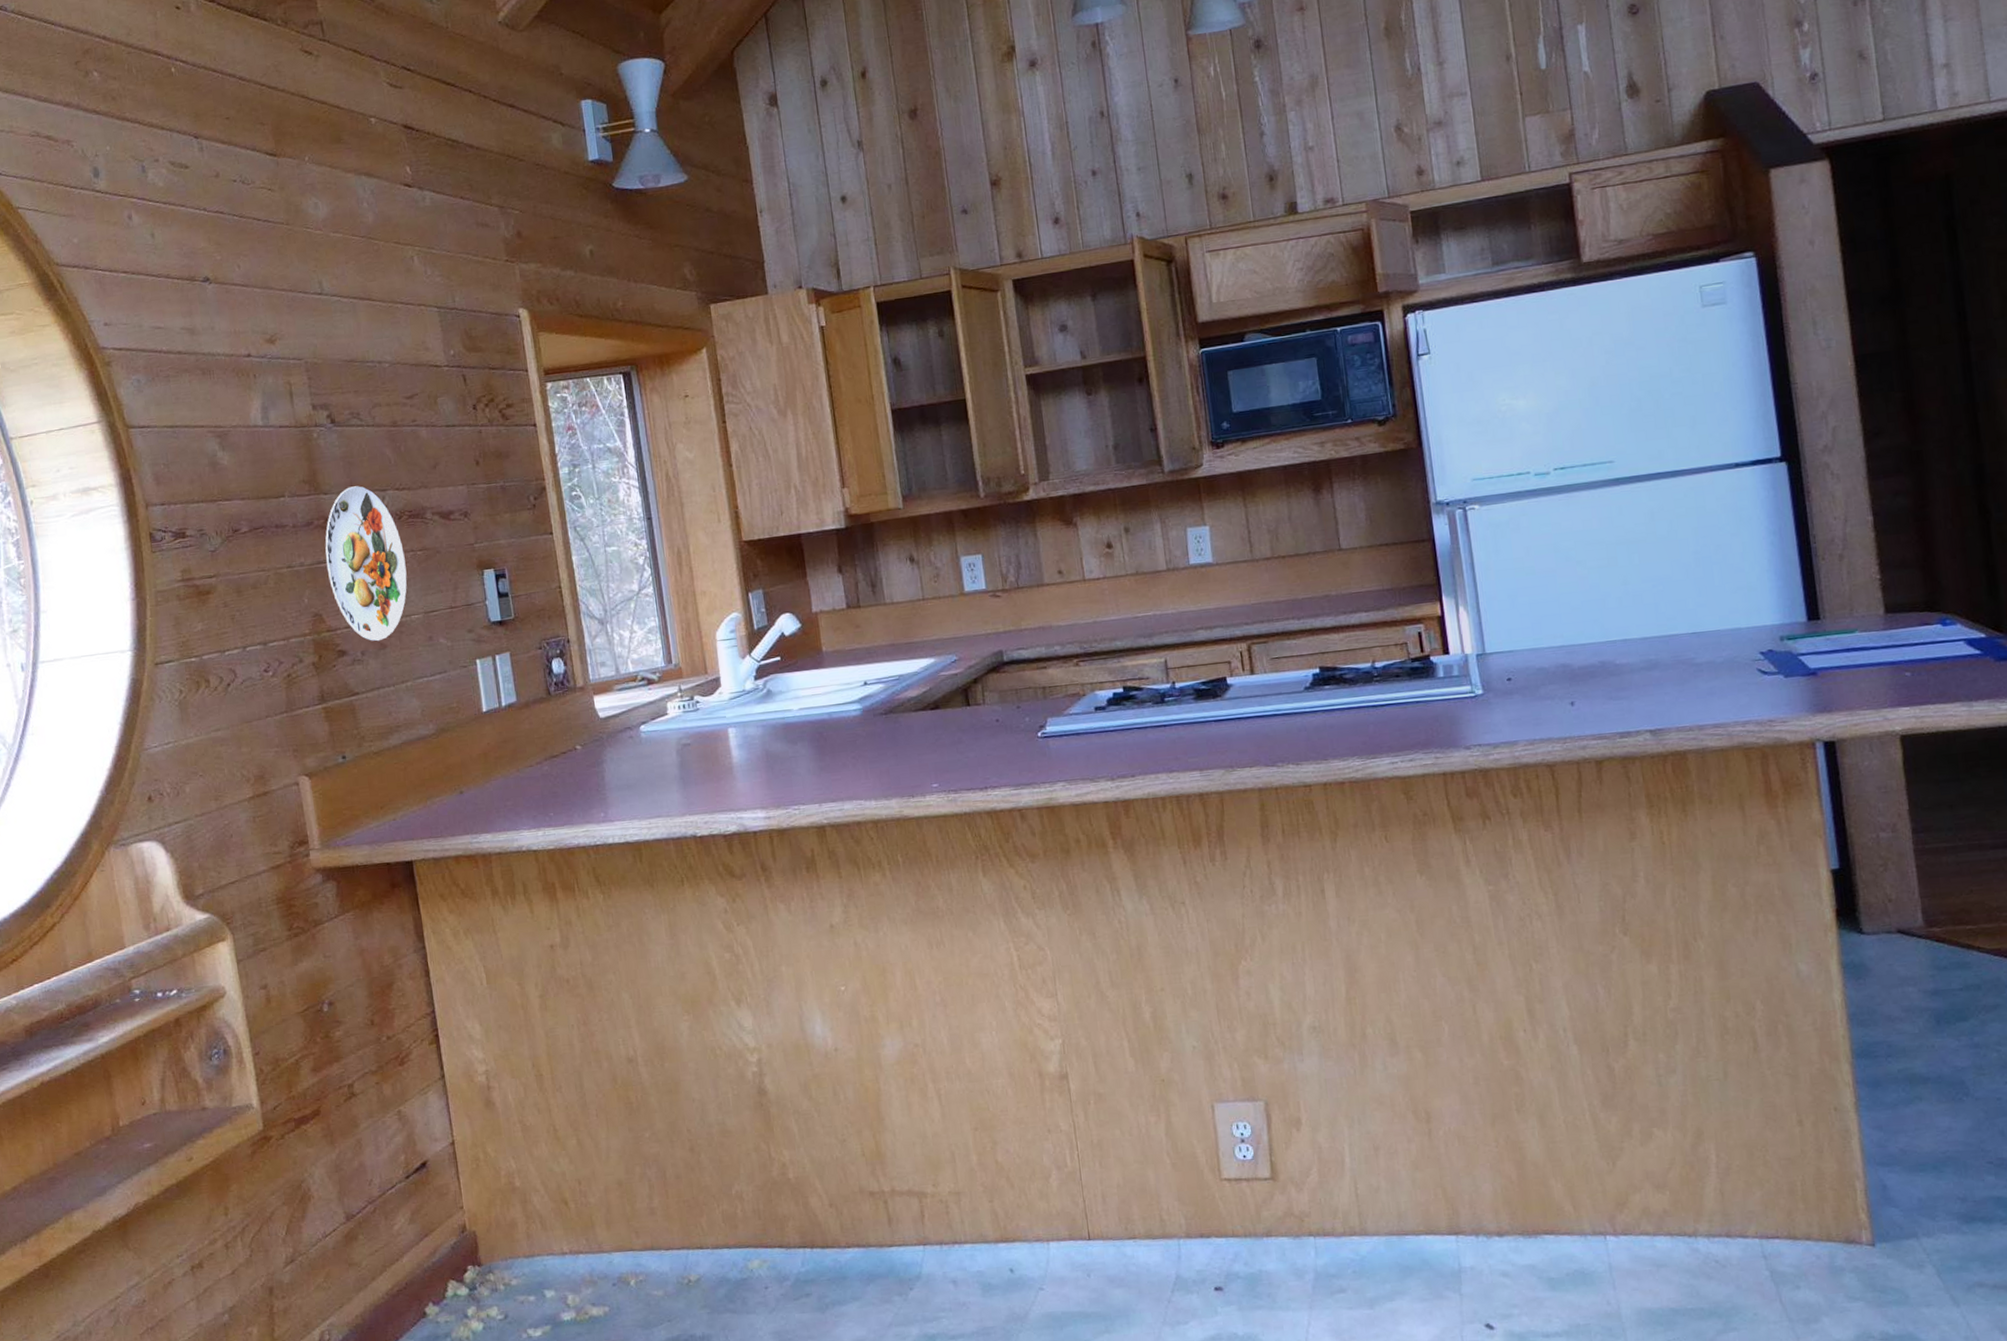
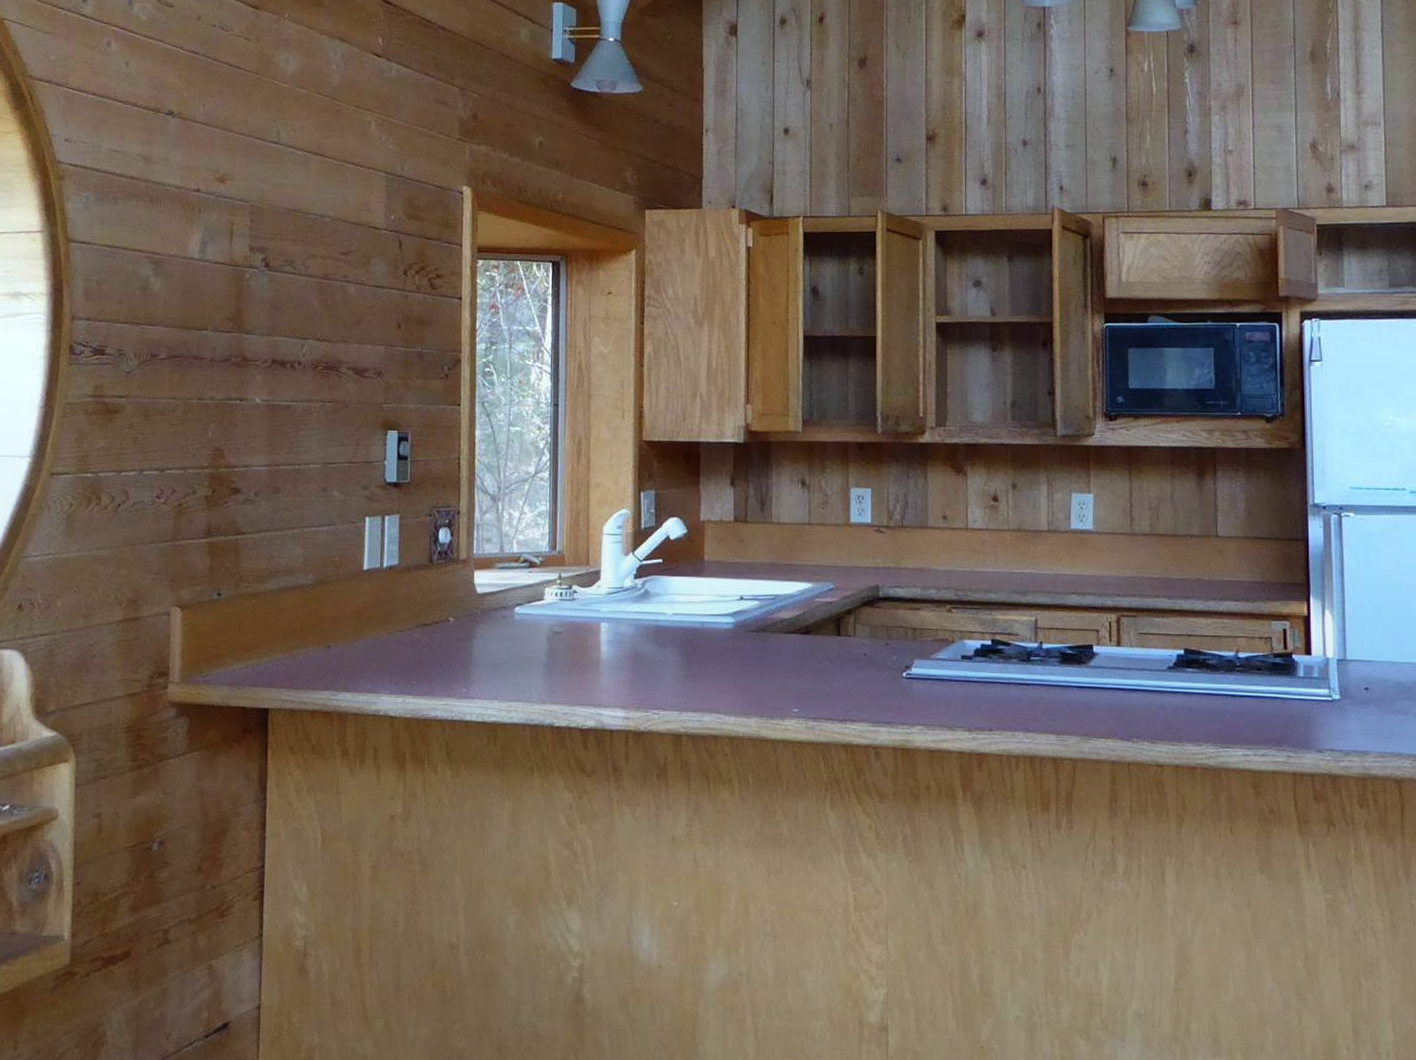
decorative plate: present [325,486,407,642] -> none [235,330,314,485]

